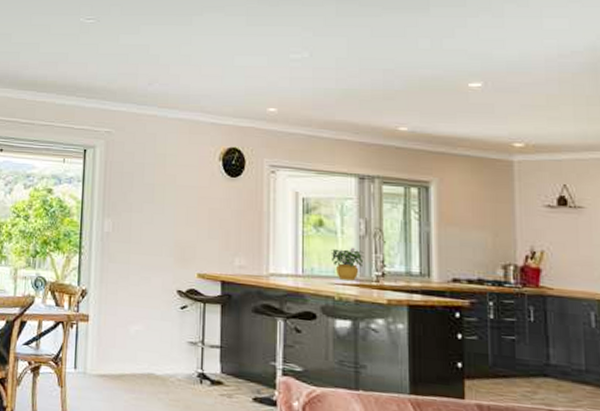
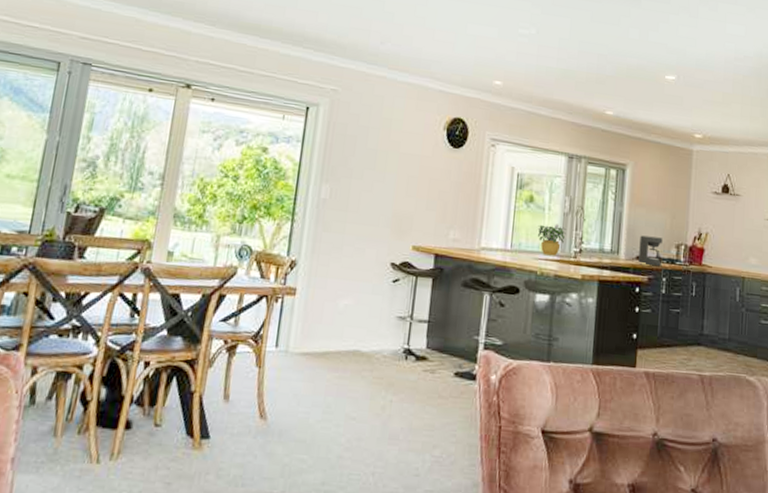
coffee maker: none [455,256,485,290] -> present [638,235,663,267]

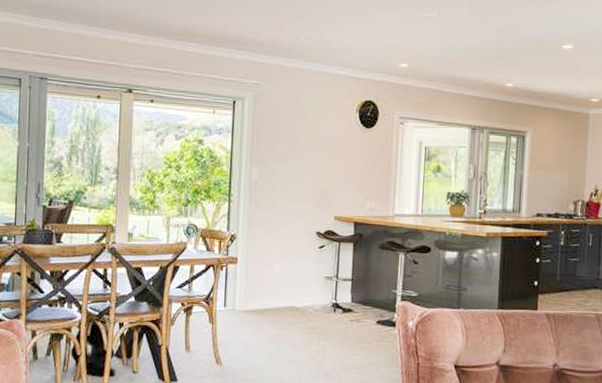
coffee maker: present [638,235,663,267] -> none [538,195,561,222]

